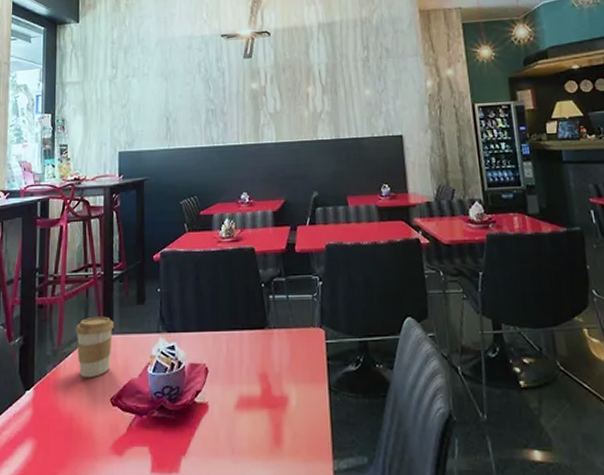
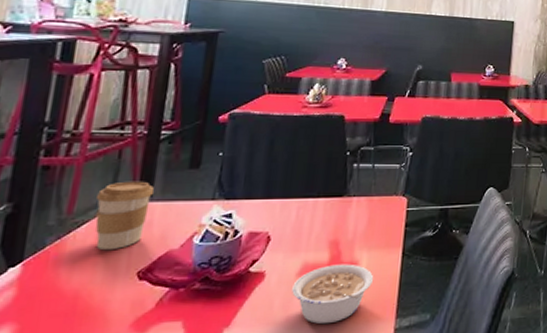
legume: none [233,398,306,460] -> present [292,264,374,325]

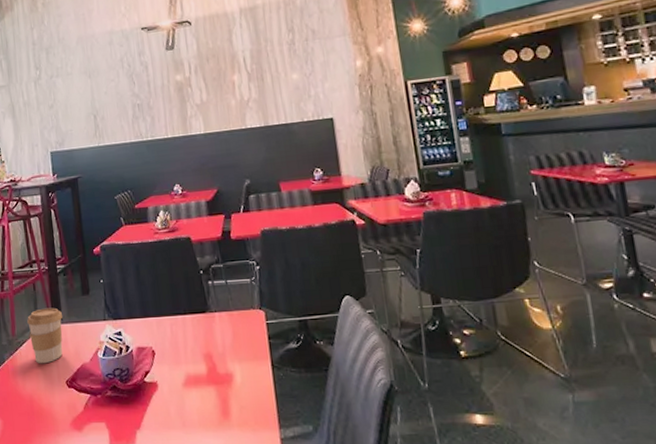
legume: present [292,264,374,325] -> none [182,375,251,431]

